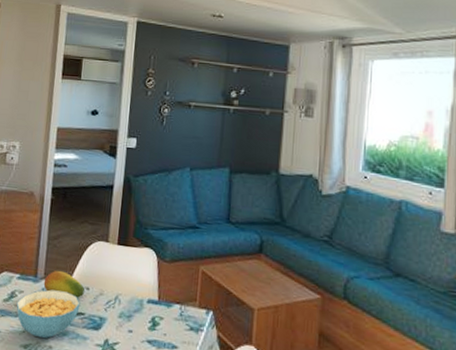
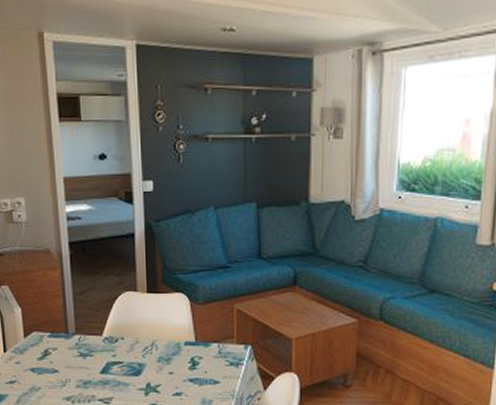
cereal bowl: present [16,289,80,339] -> none [52,343,117,390]
fruit: present [43,270,85,298] -> none [76,324,119,348]

